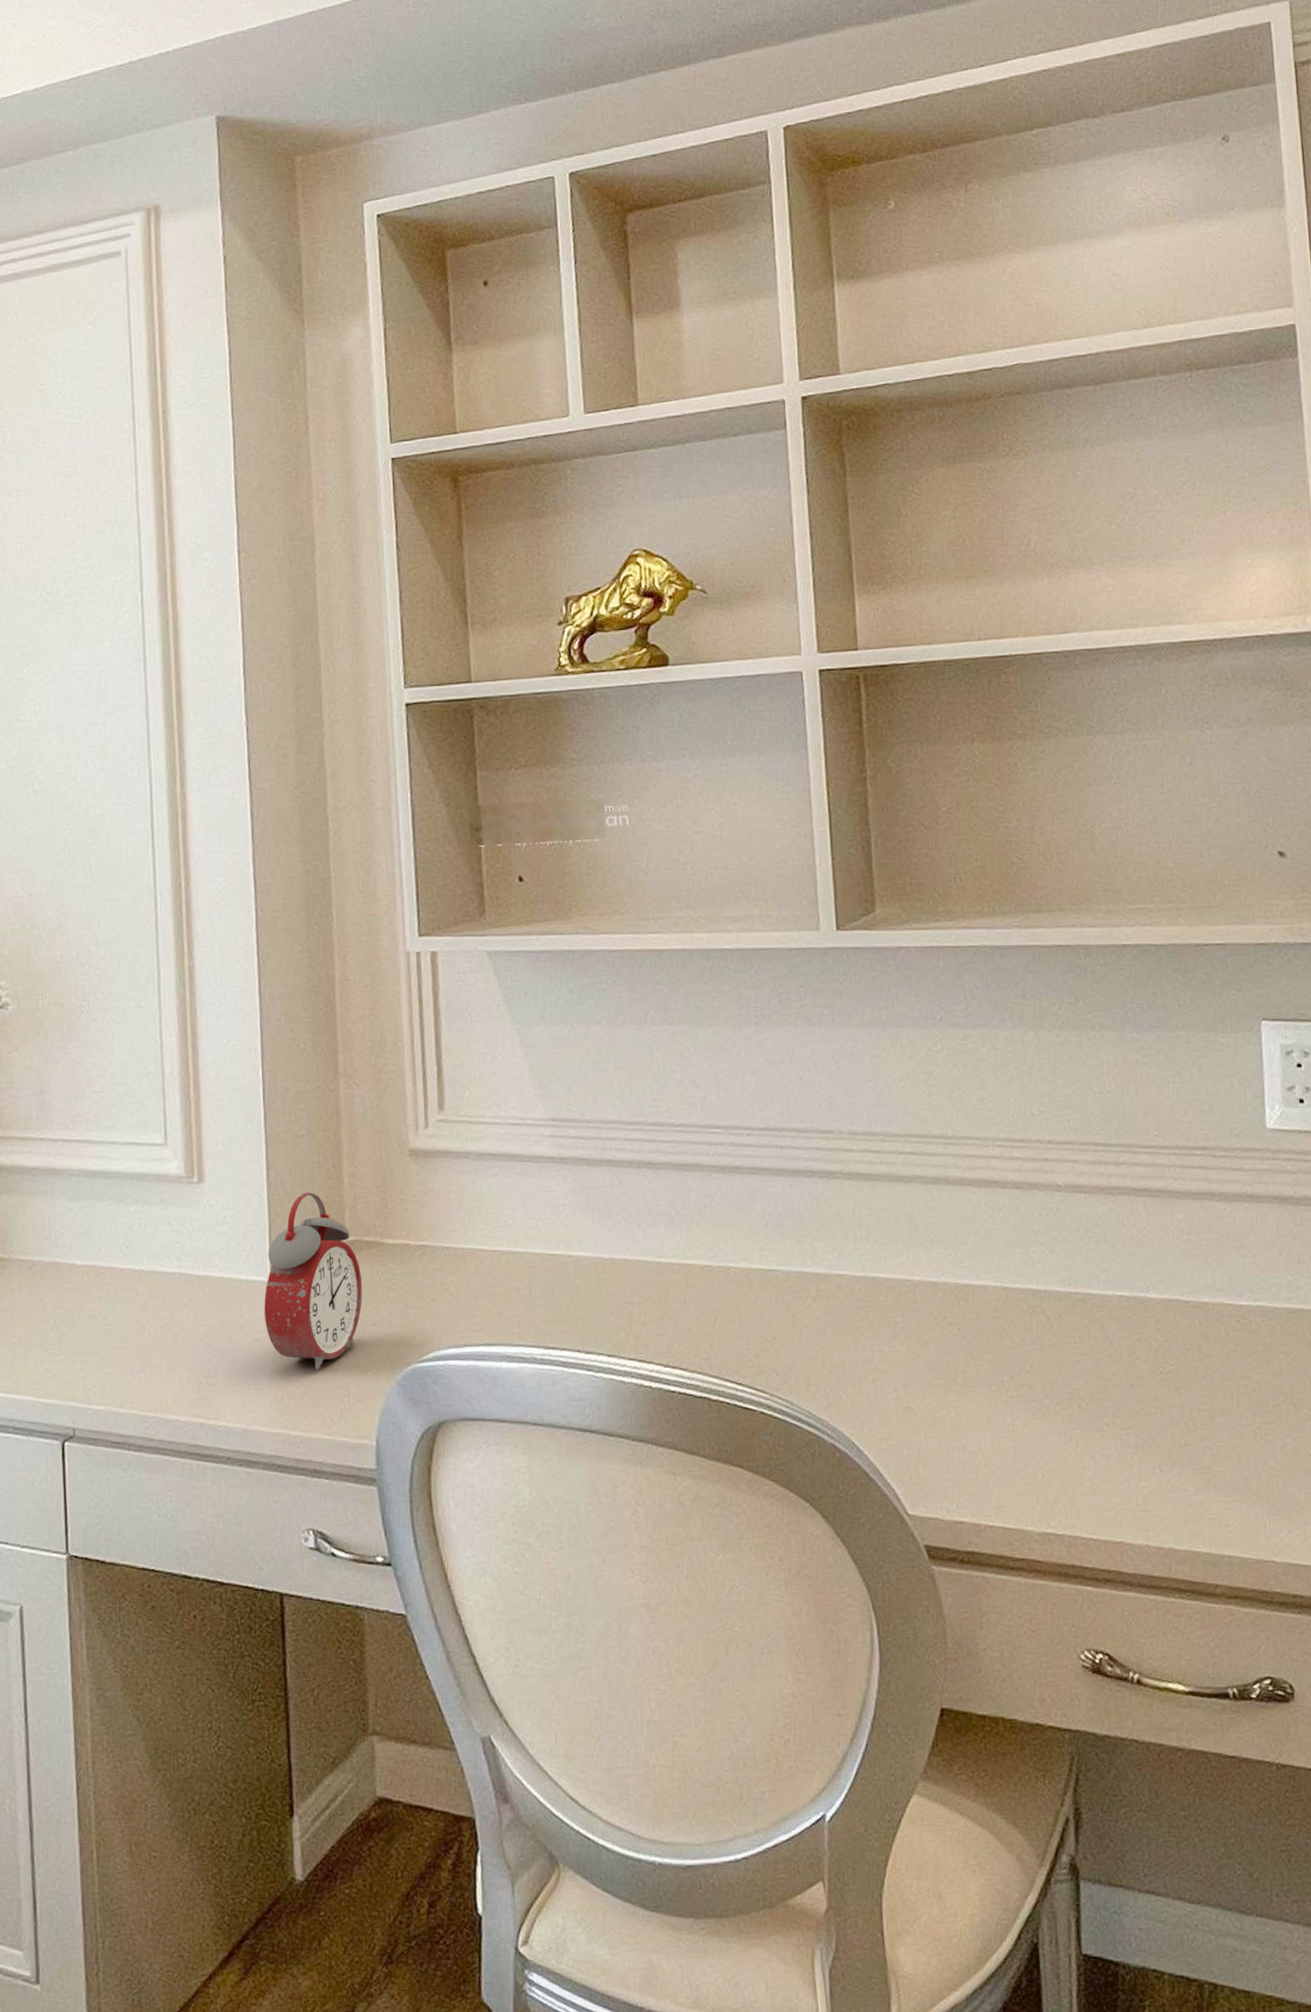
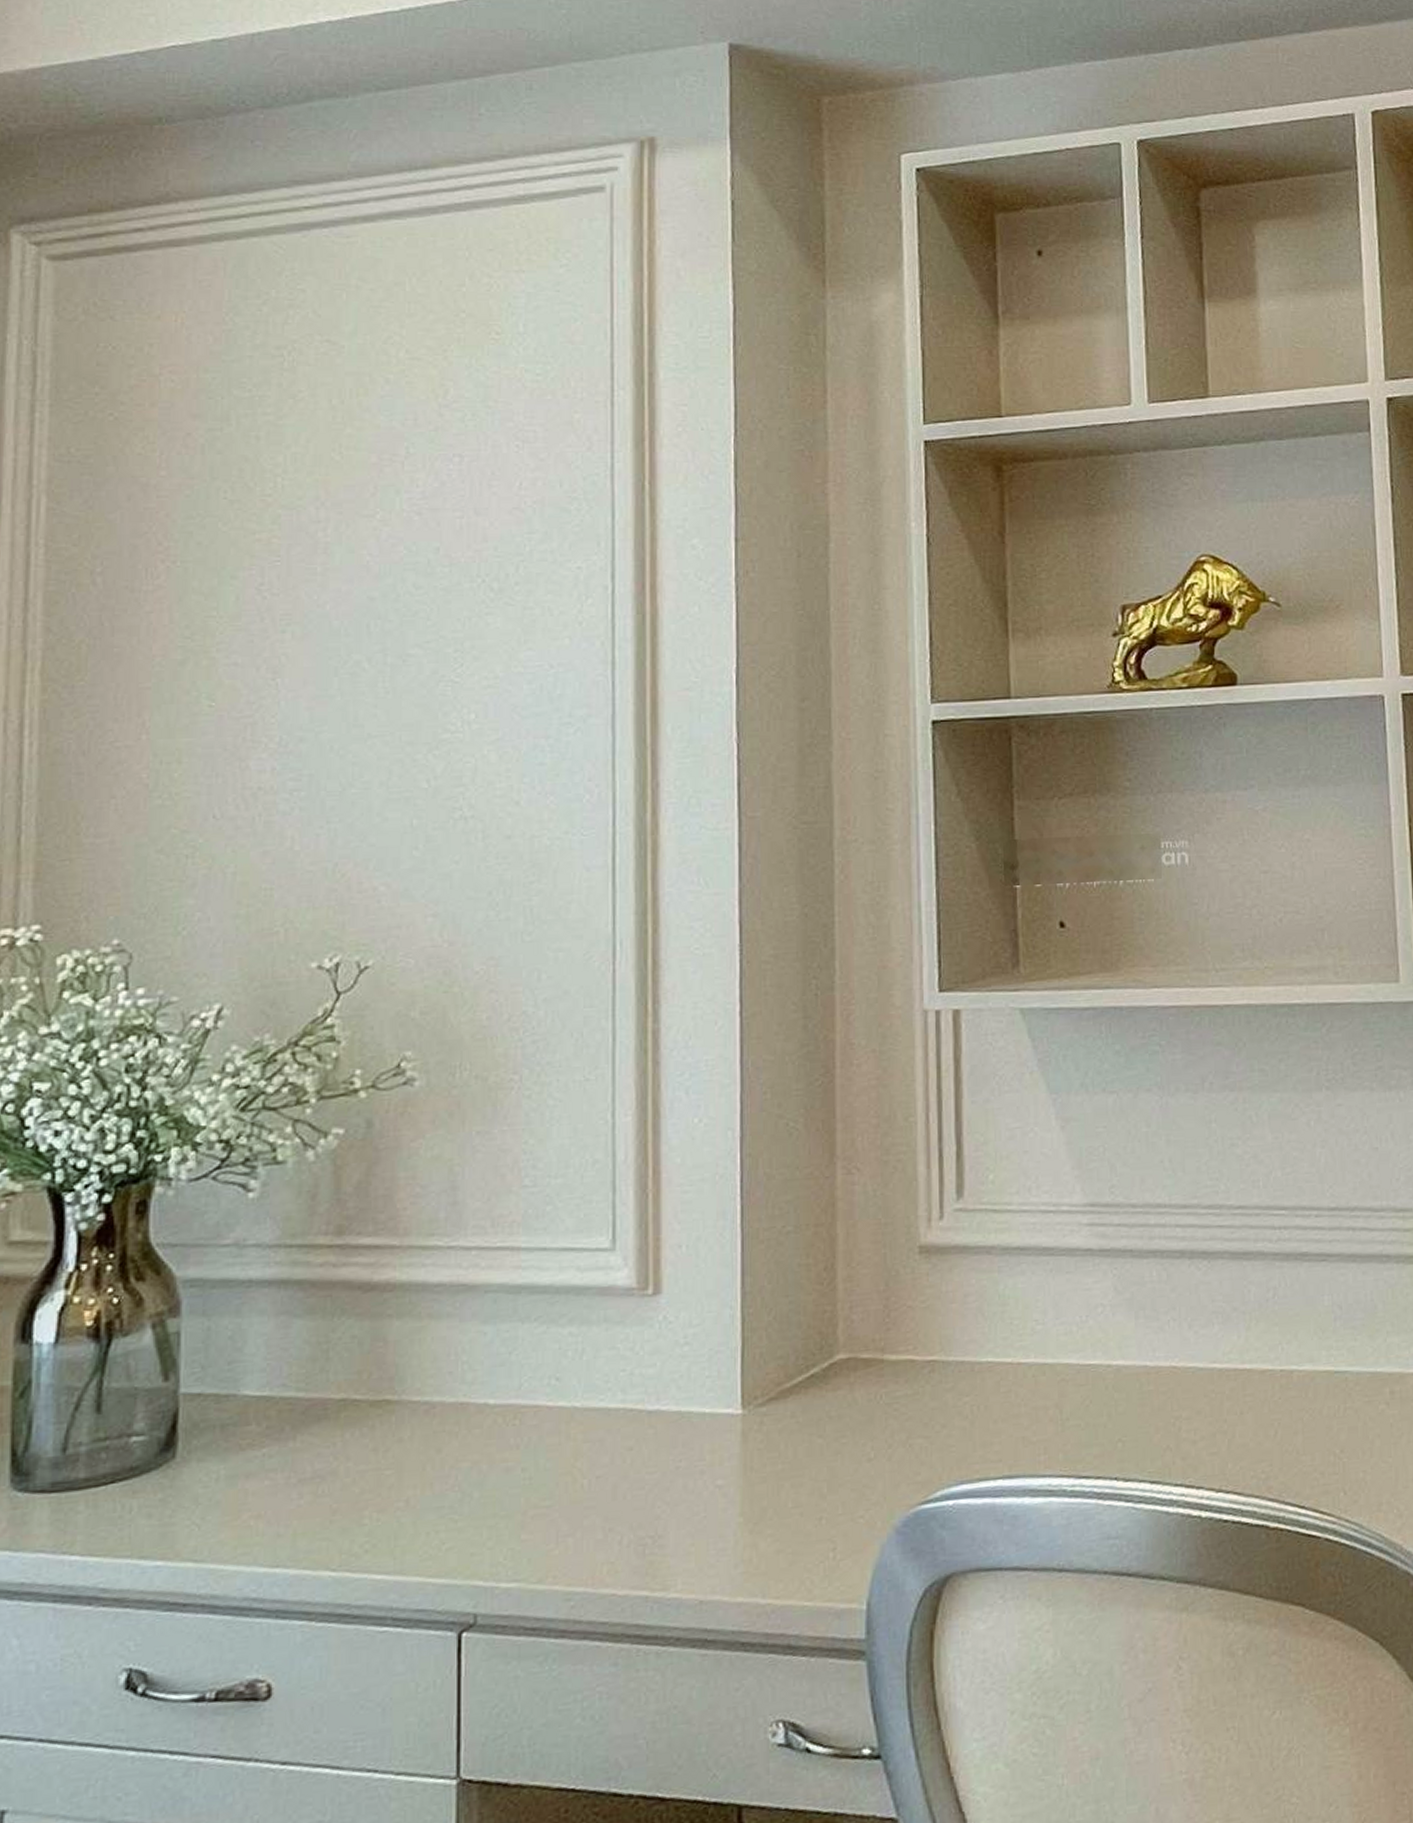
alarm clock: present [264,1192,363,1371] -> none [732,1301,857,1521]

